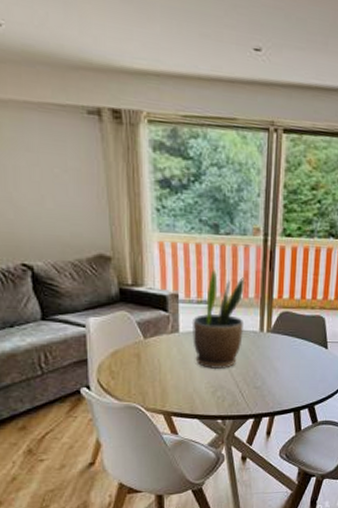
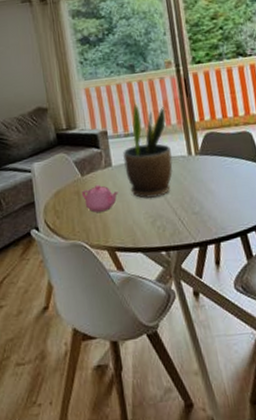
teapot: none [141,349,182,377] -> present [81,184,119,213]

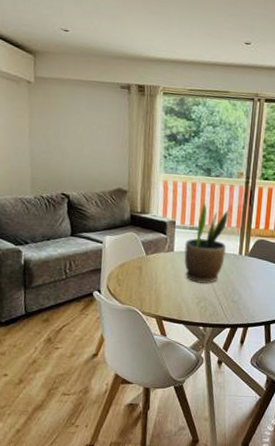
teapot: present [81,184,119,213] -> none [143,264,175,287]

